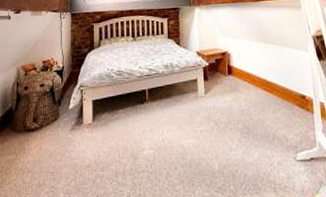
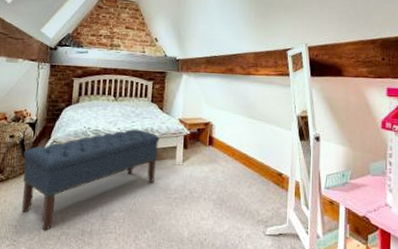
bench: none [54,66,180,175] -> present [22,129,160,231]

